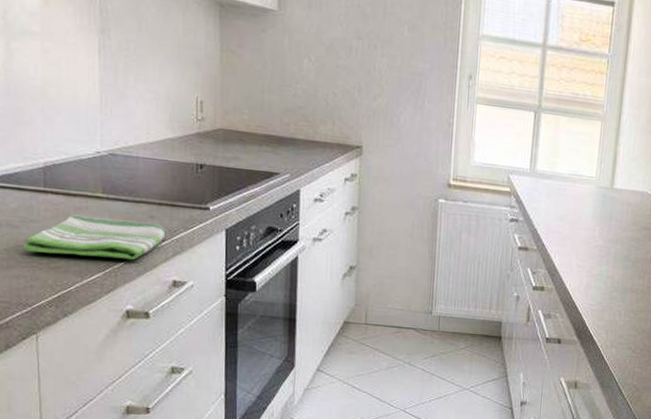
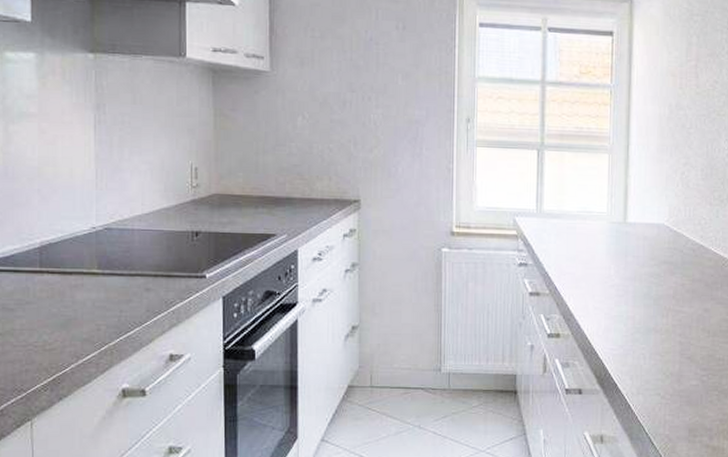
dish towel: present [22,214,167,260] -> none [18,293,163,335]

